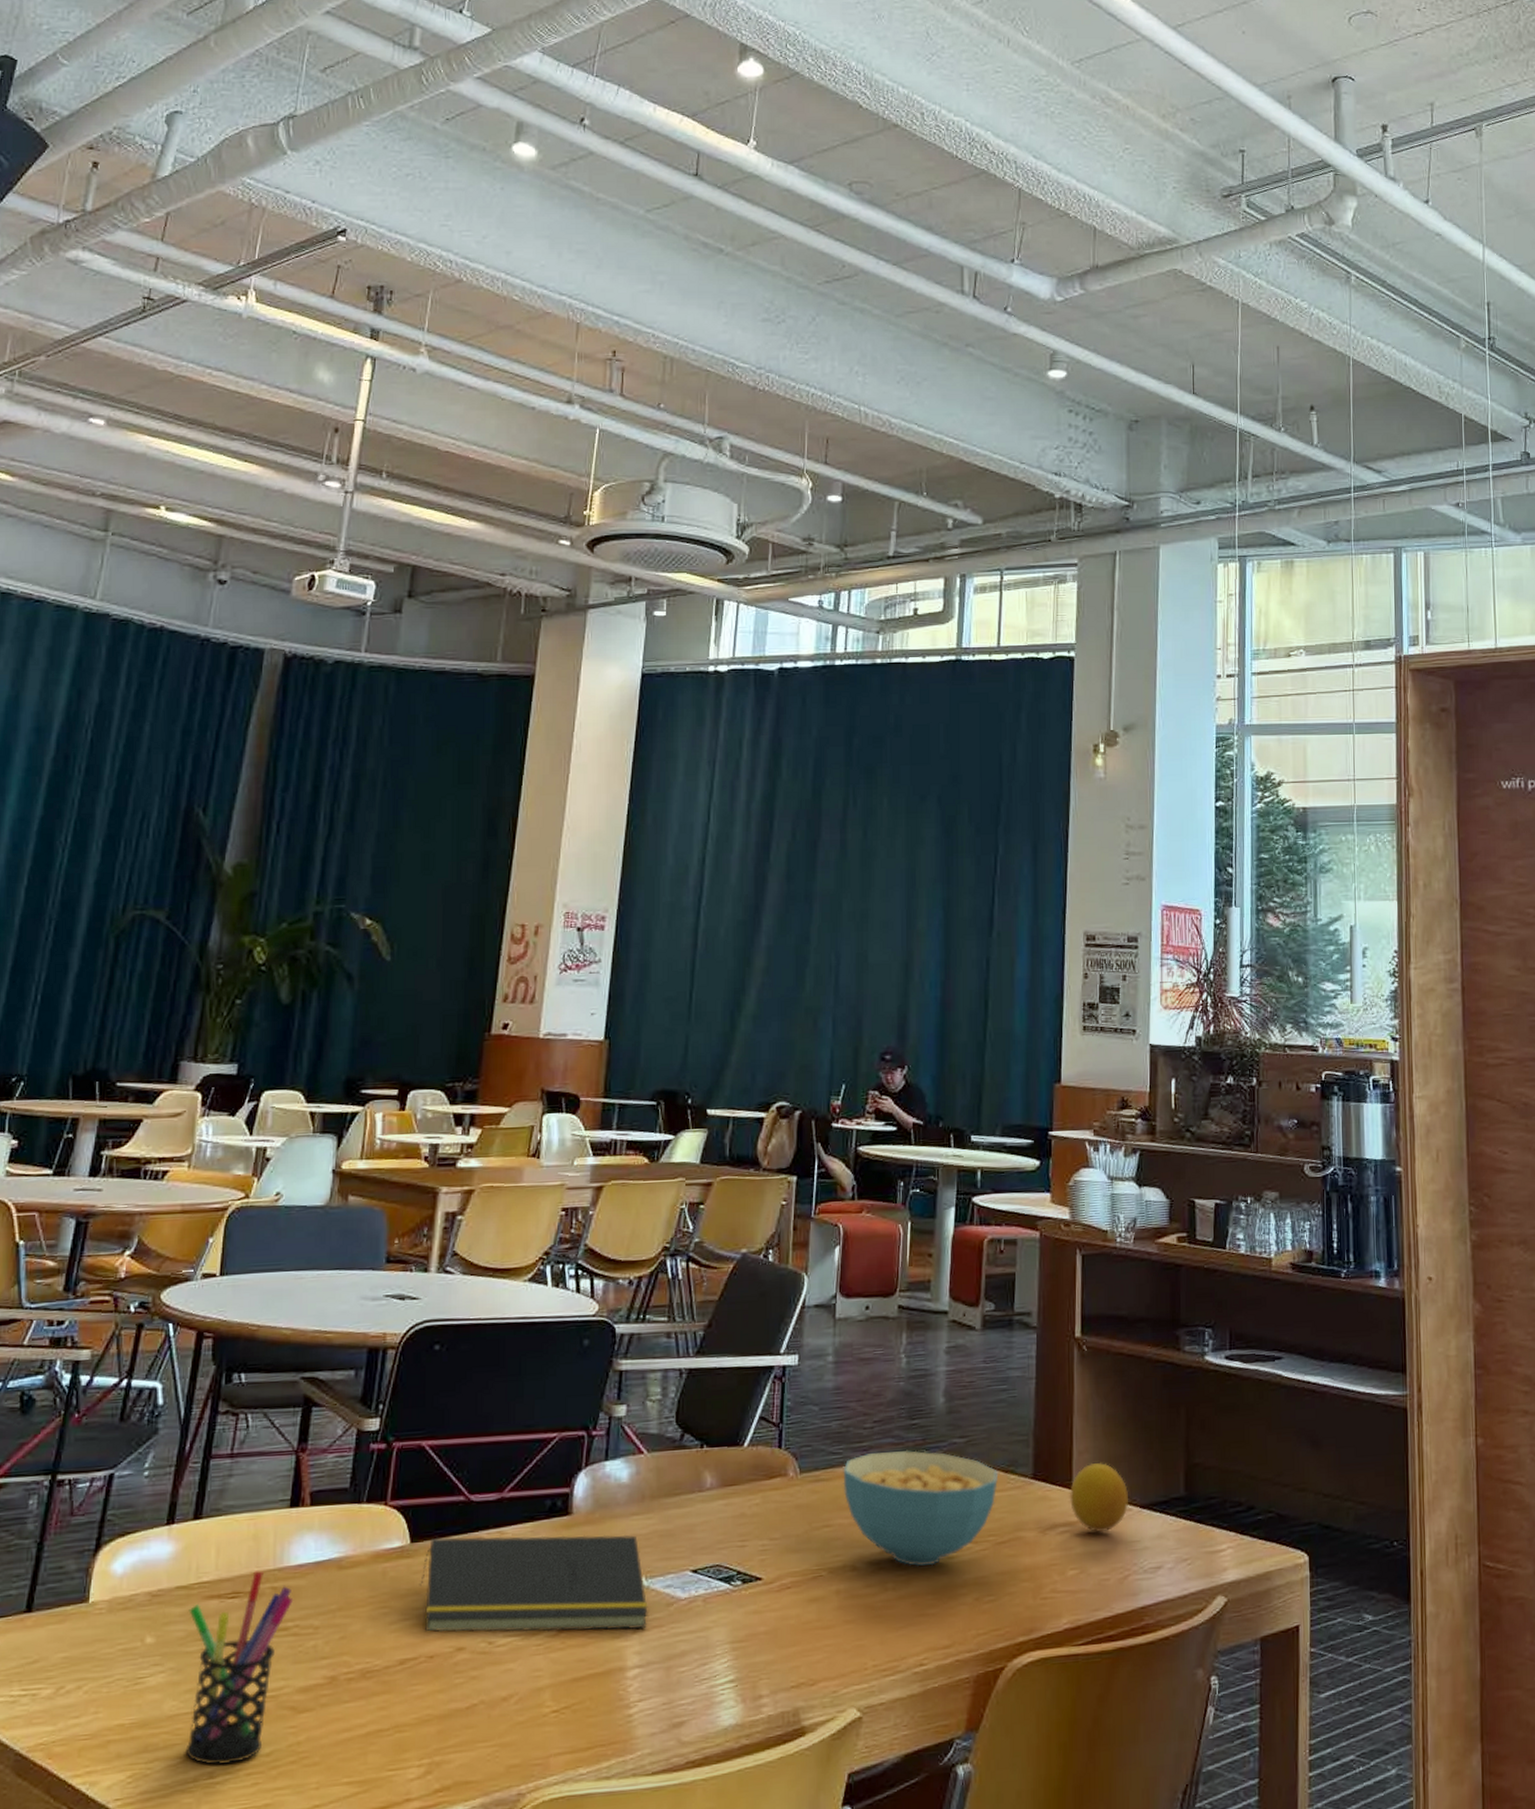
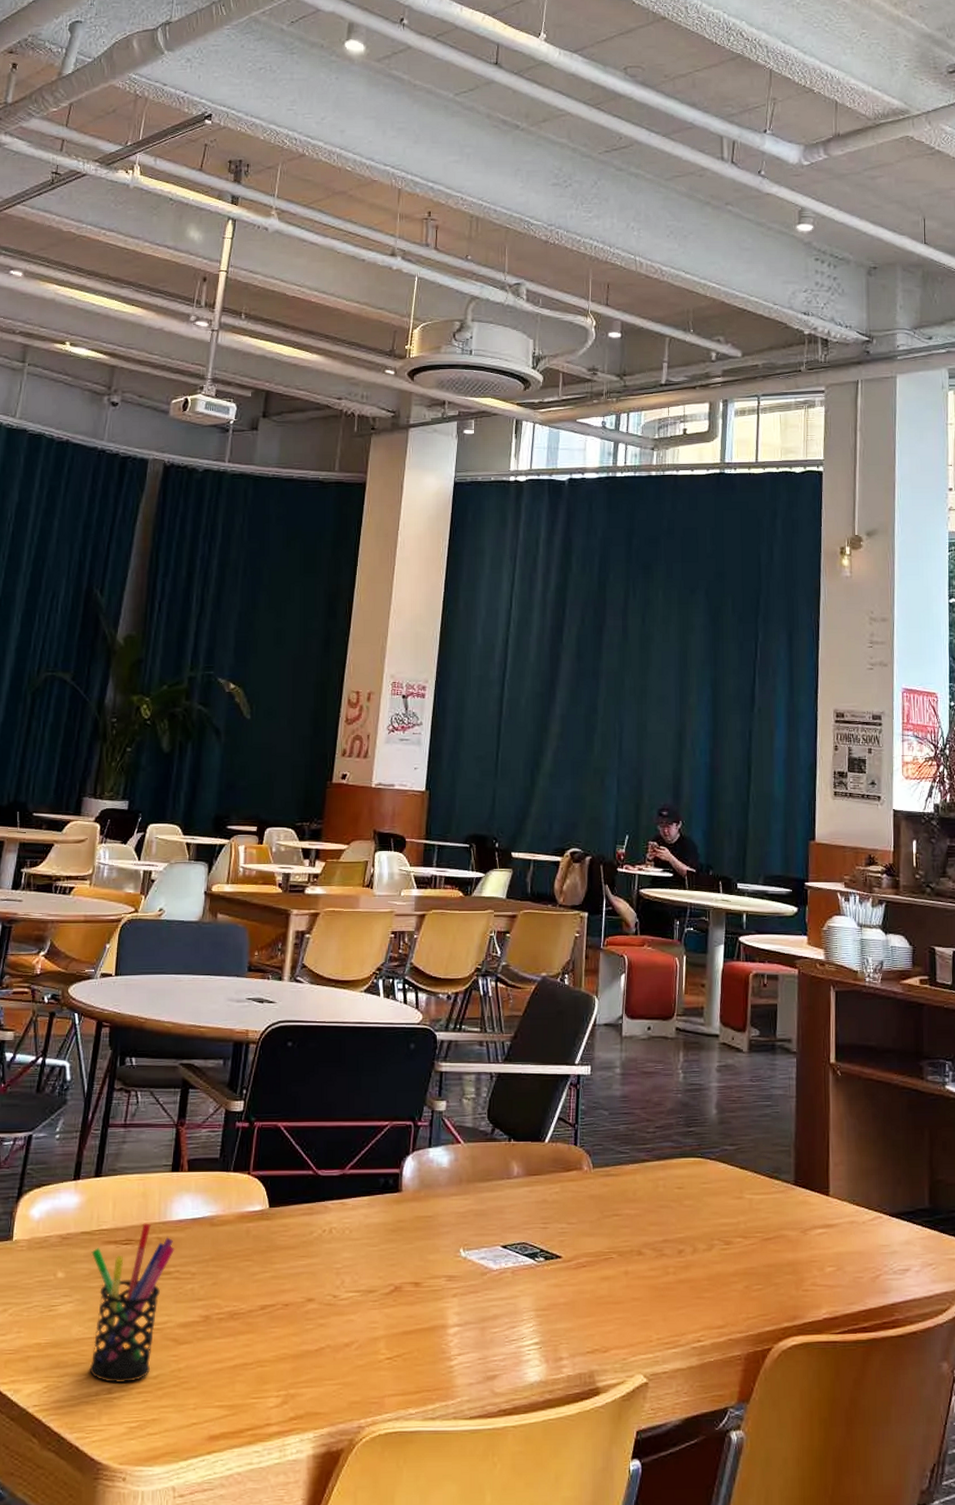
notepad: present [419,1534,648,1633] -> none [276,1204,466,1294]
cereal bowl: present [843,1449,999,1566] -> none [629,1153,765,1255]
fruit: present [1069,1463,1128,1533] -> none [826,1175,879,1236]

